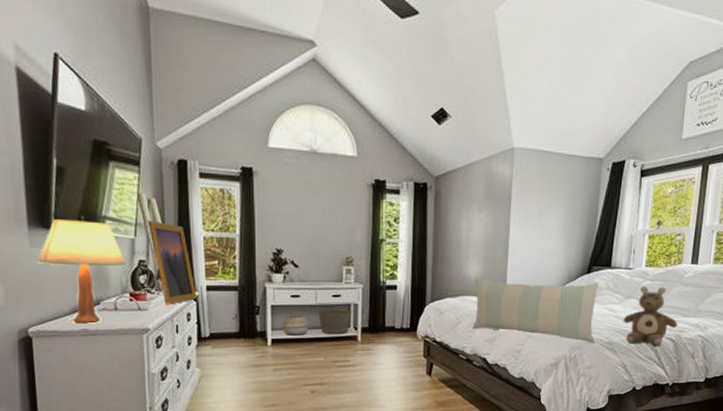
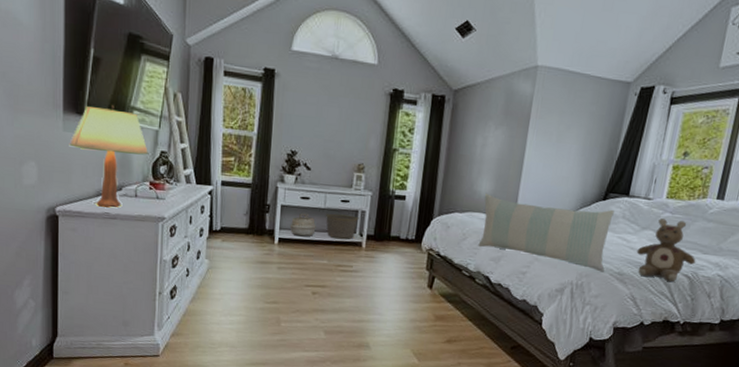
picture frame: present [148,220,197,304] -> none [172,113,212,196]

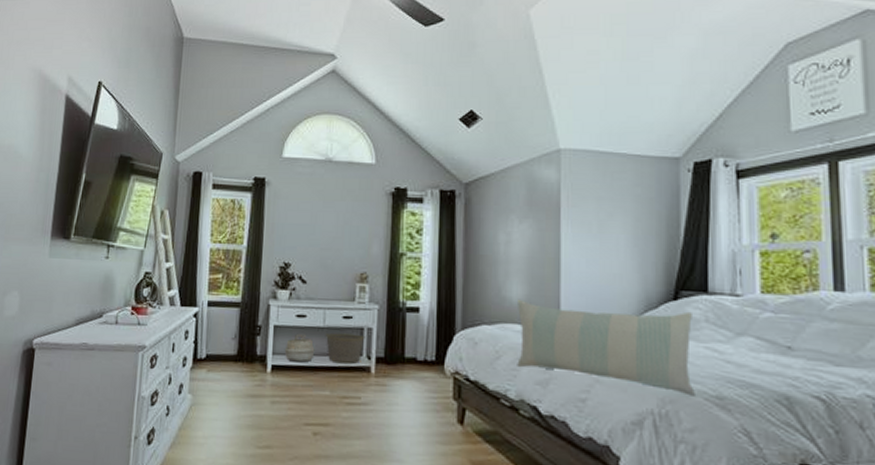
table lamp: present [70,105,149,208] -> none [54,227,133,337]
stuffed bear: present [636,218,696,283] -> none [736,320,827,408]

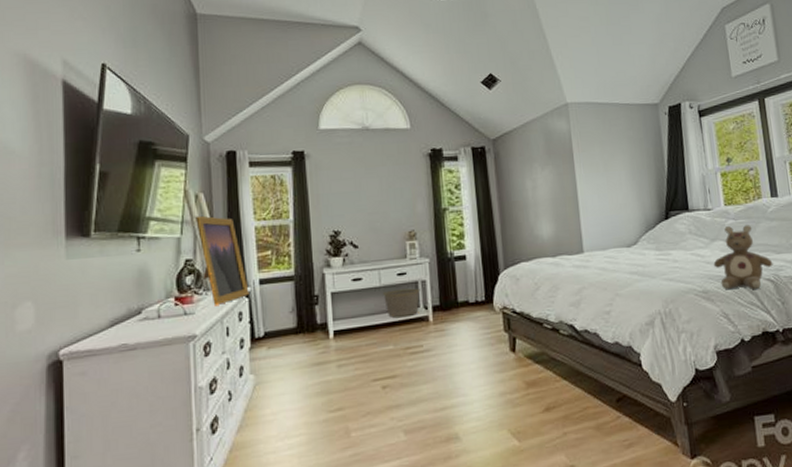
picture frame: none [158,231,198,320] -> present [196,215,249,305]
woven basket: present [284,333,315,363] -> none [344,296,375,324]
pillow: present [517,300,695,397] -> none [548,227,688,295]
stuffed bear: none [736,320,827,408] -> present [713,225,773,290]

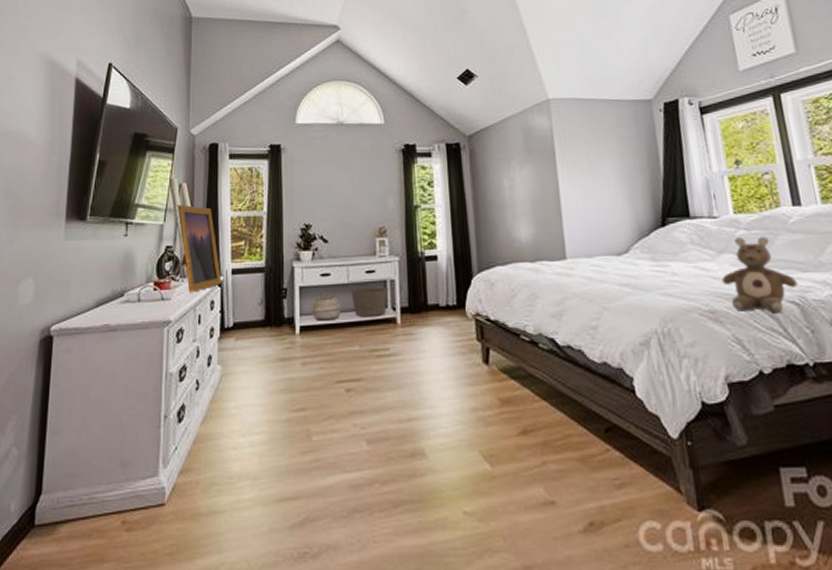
woven basket: none [344,296,375,324] -> present [311,292,341,321]

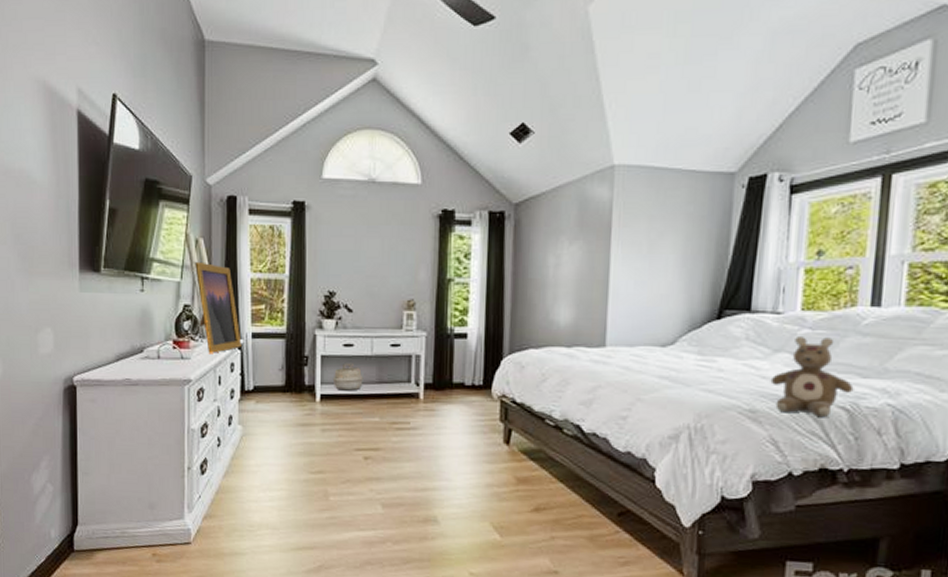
basket: present [351,287,389,318] -> none [374,361,414,391]

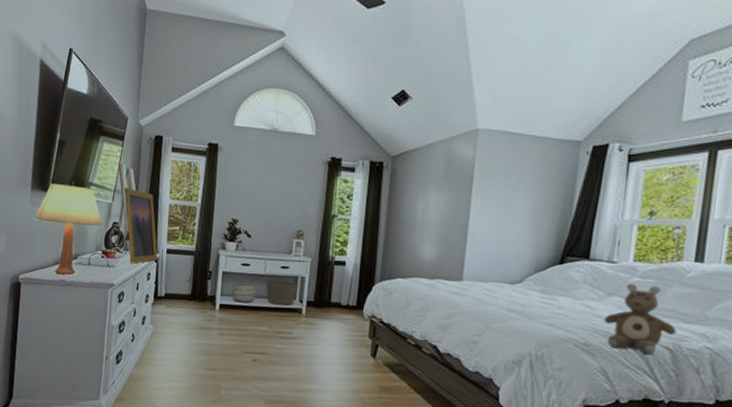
table lamp: none [87,259,171,373] -> present [35,182,103,275]
basket: none [374,361,414,391] -> present [266,280,299,306]

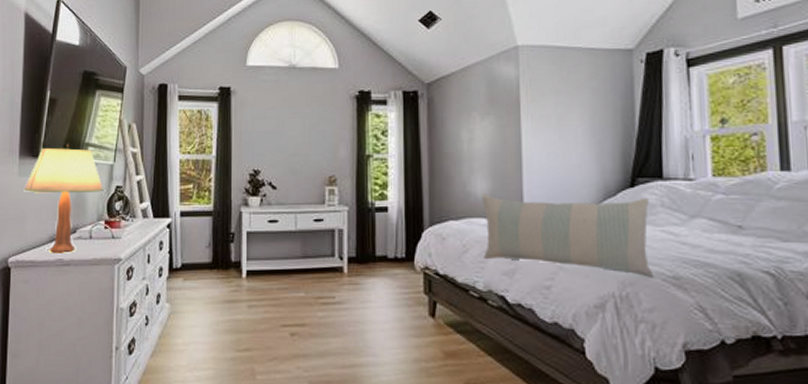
picture frame: present [124,187,158,264] -> none [127,145,170,232]
woven basket: present [230,279,256,303] -> none [258,238,288,266]
basket: present [266,280,299,306] -> none [298,236,337,266]
pillow: none [423,259,574,343] -> present [482,195,653,278]
stuffed bear: present [603,283,677,355] -> none [690,202,776,284]

